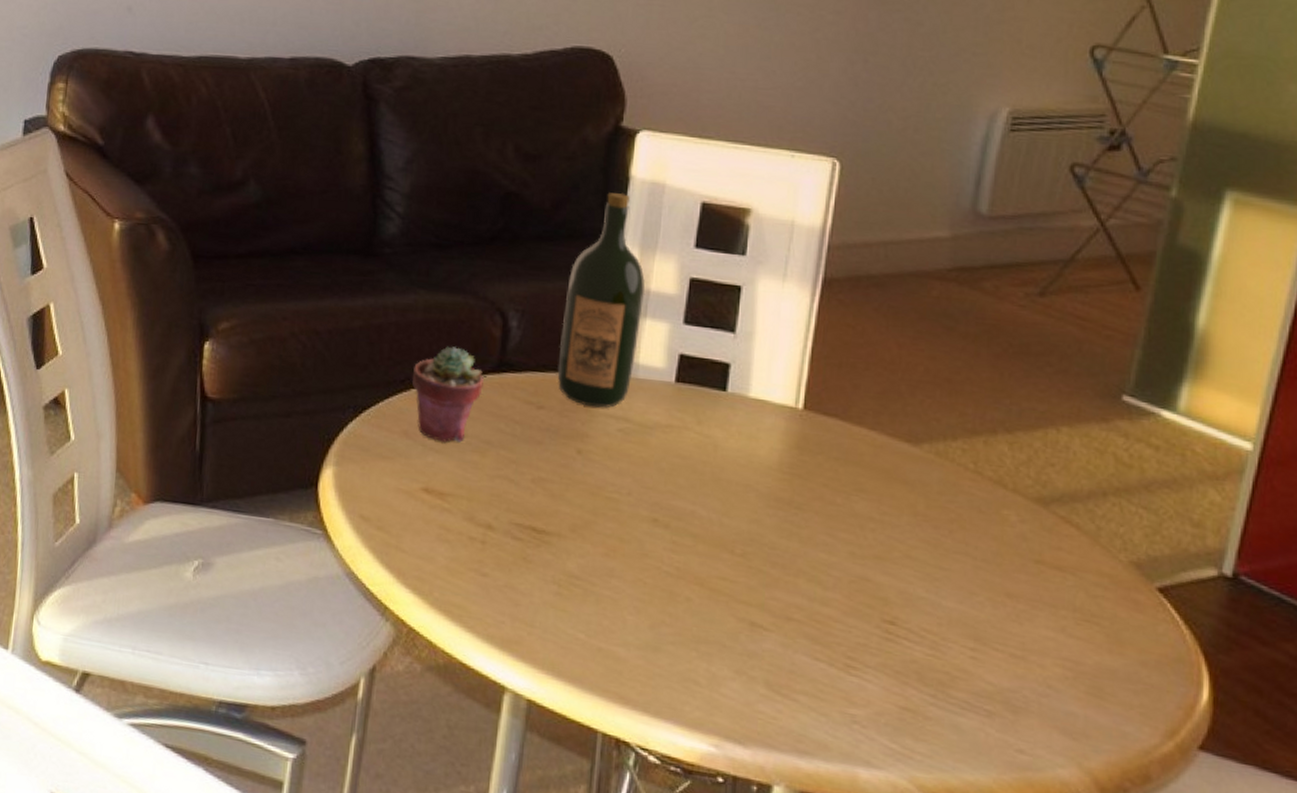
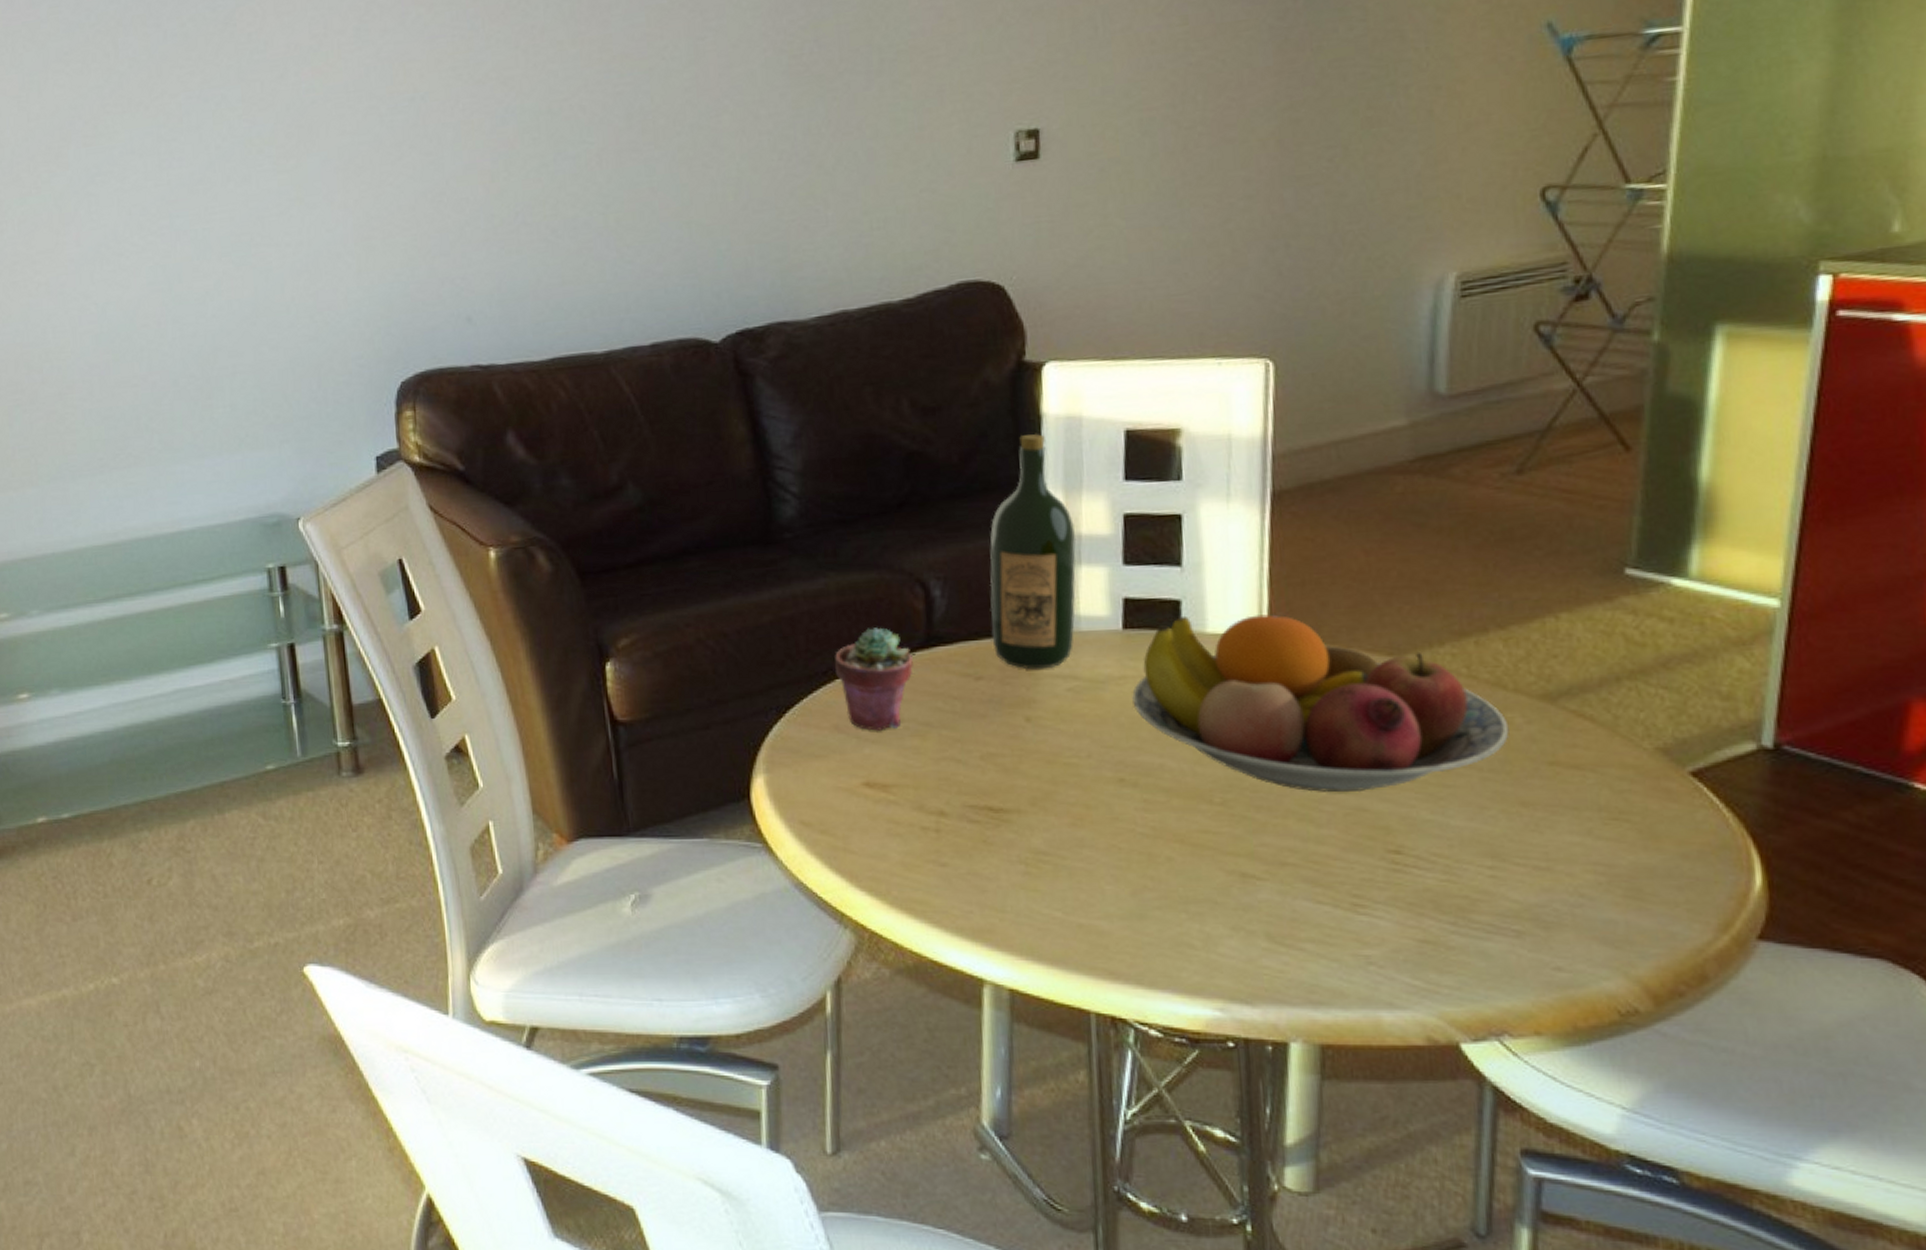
fruit bowl: none [675,378,1004,563] -> present [1132,614,1510,792]

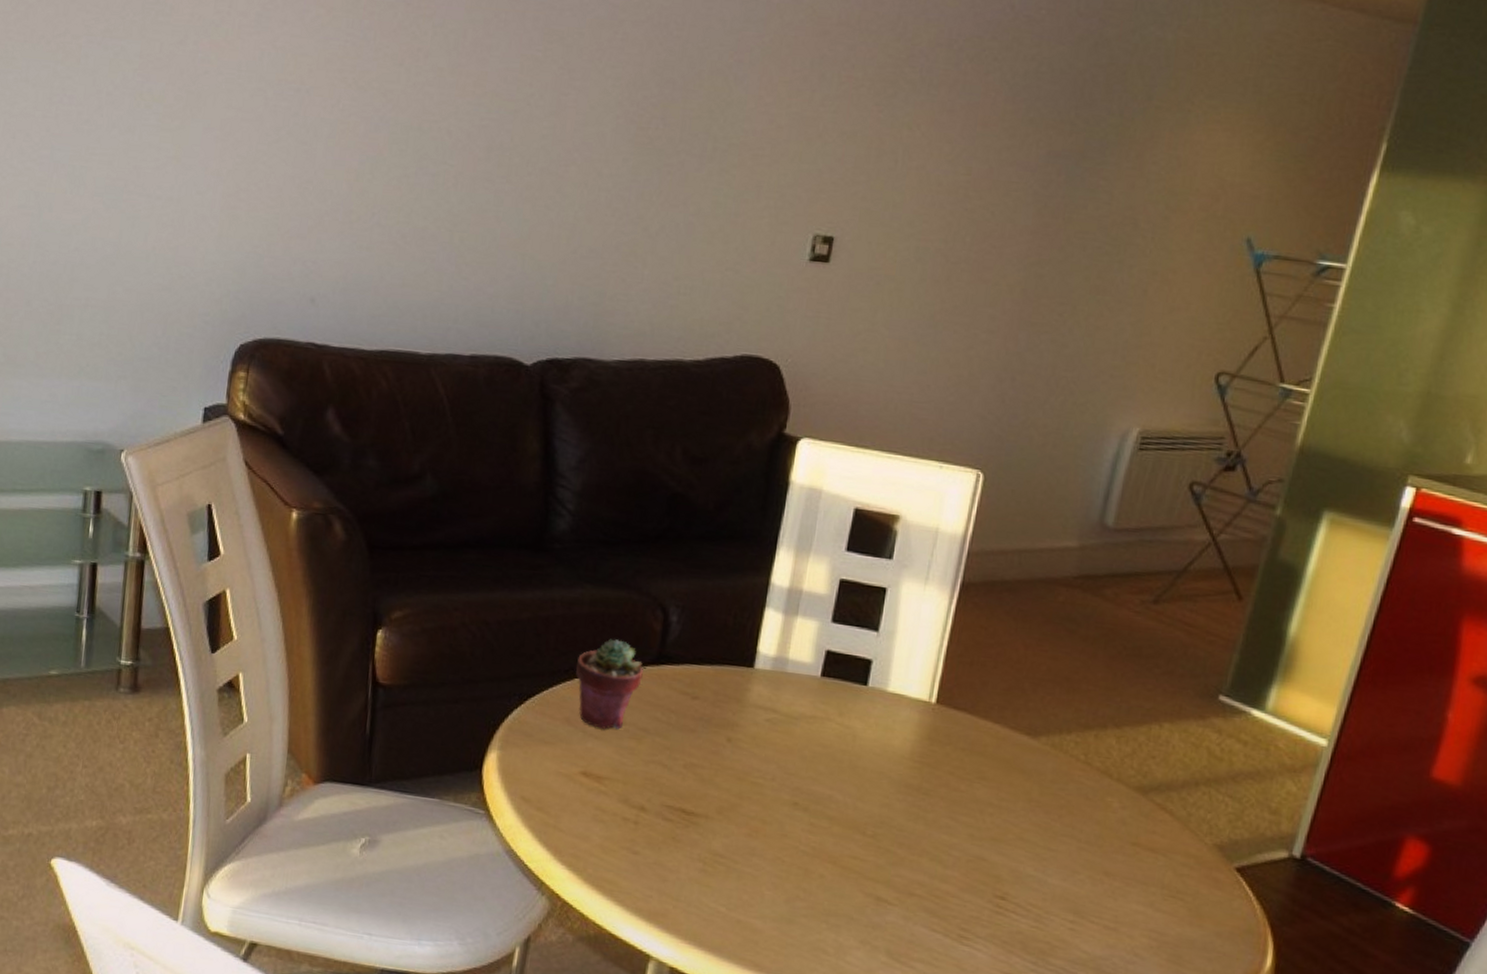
wine bottle: present [989,434,1077,670] -> none [712,496,798,699]
fruit bowl: present [1132,614,1510,792] -> none [817,673,1108,844]

